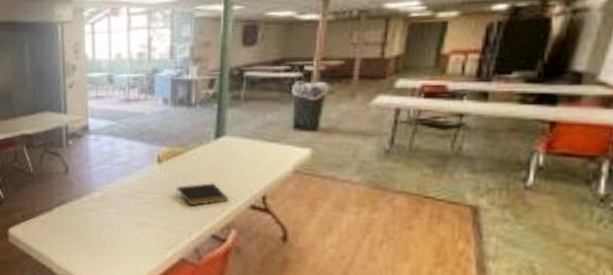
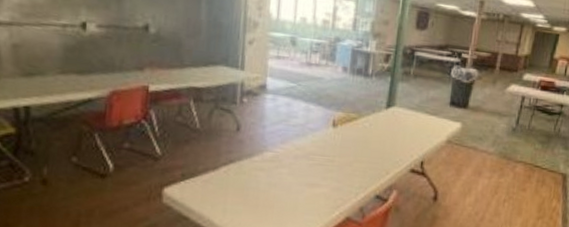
notepad: present [175,182,230,206] -> none [347,147,394,169]

